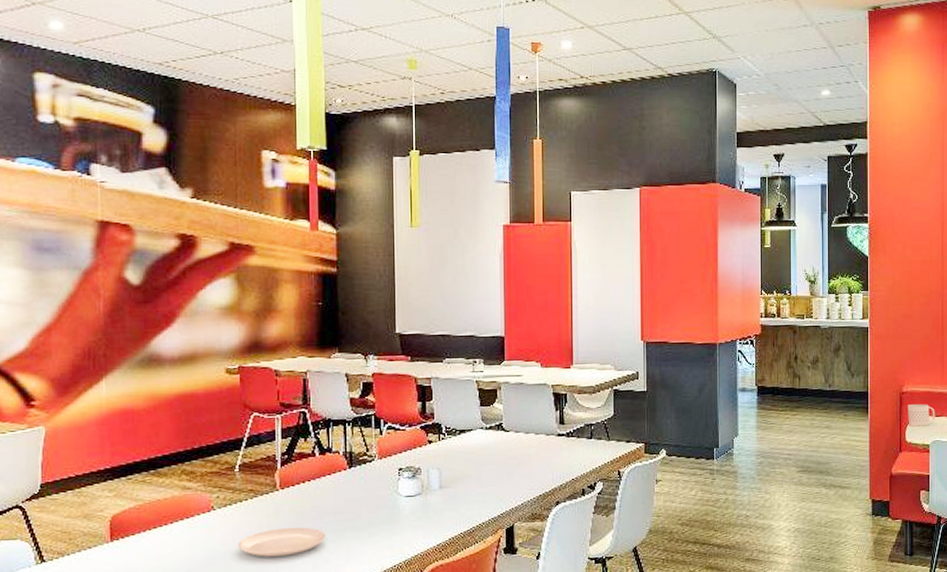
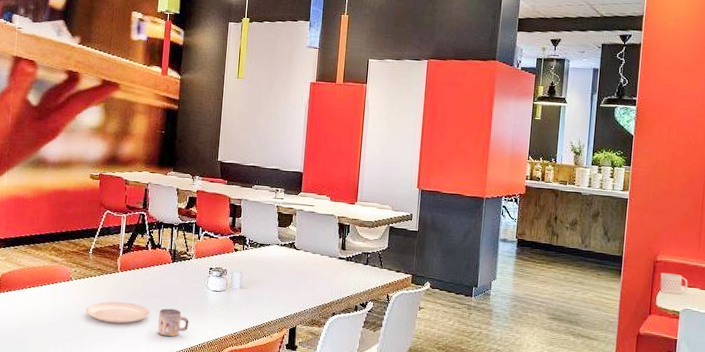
mug: none [337,526,379,563] -> present [157,308,189,337]

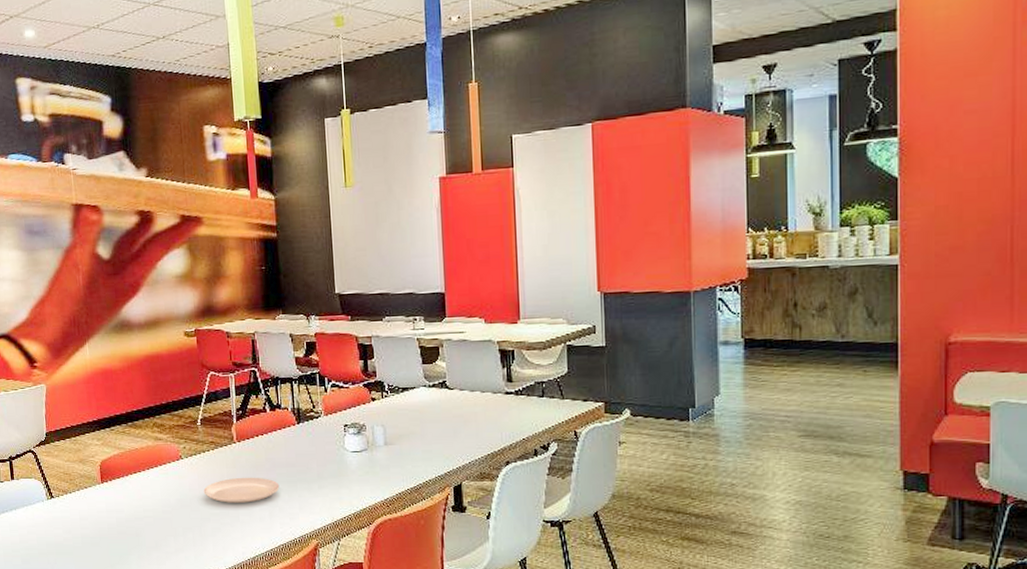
mug: present [157,308,189,337] -> none [290,478,329,512]
mug: present [660,273,688,295] -> none [957,357,999,384]

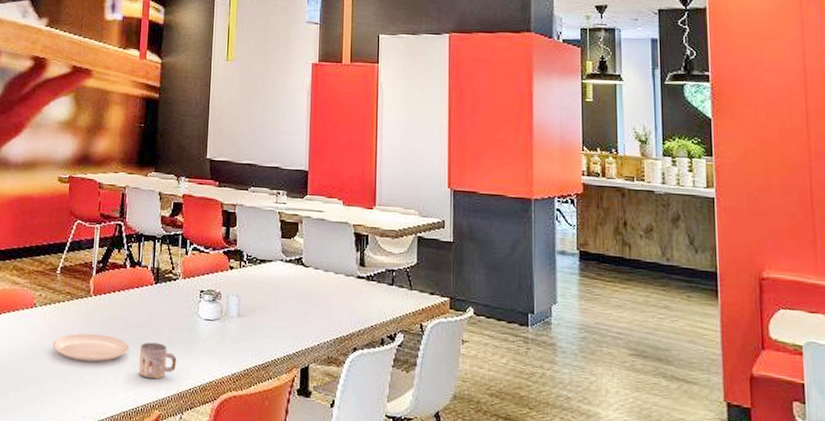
mug: none [290,478,329,512] -> present [138,342,177,379]

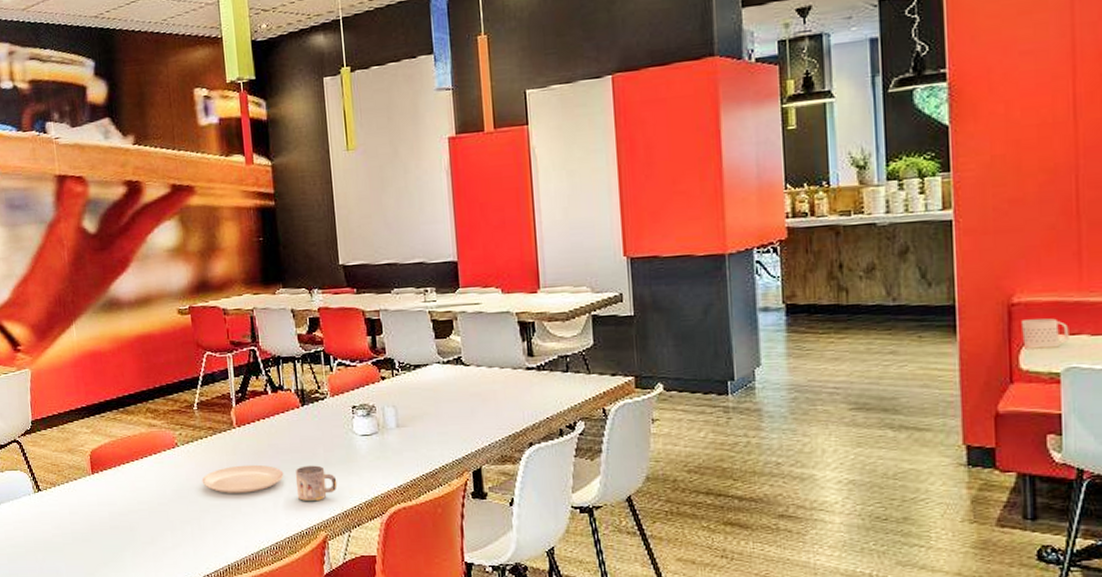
mug: none [770,294,809,323] -> present [1021,318,1069,349]

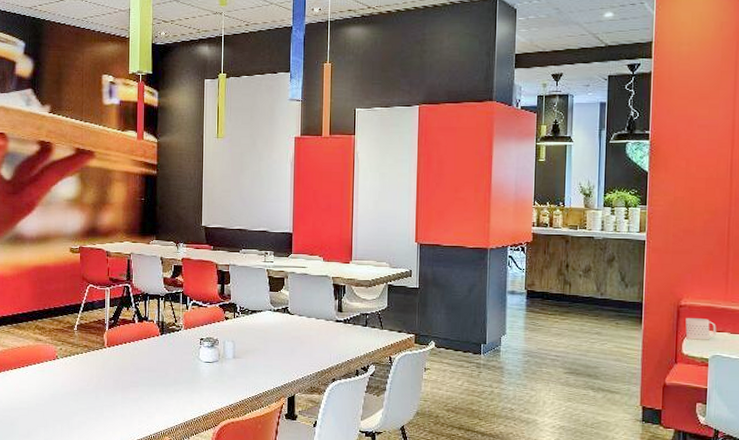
plate: present [202,464,284,493] -> none [74,378,141,401]
mug: present [295,465,337,502] -> none [149,383,182,412]

